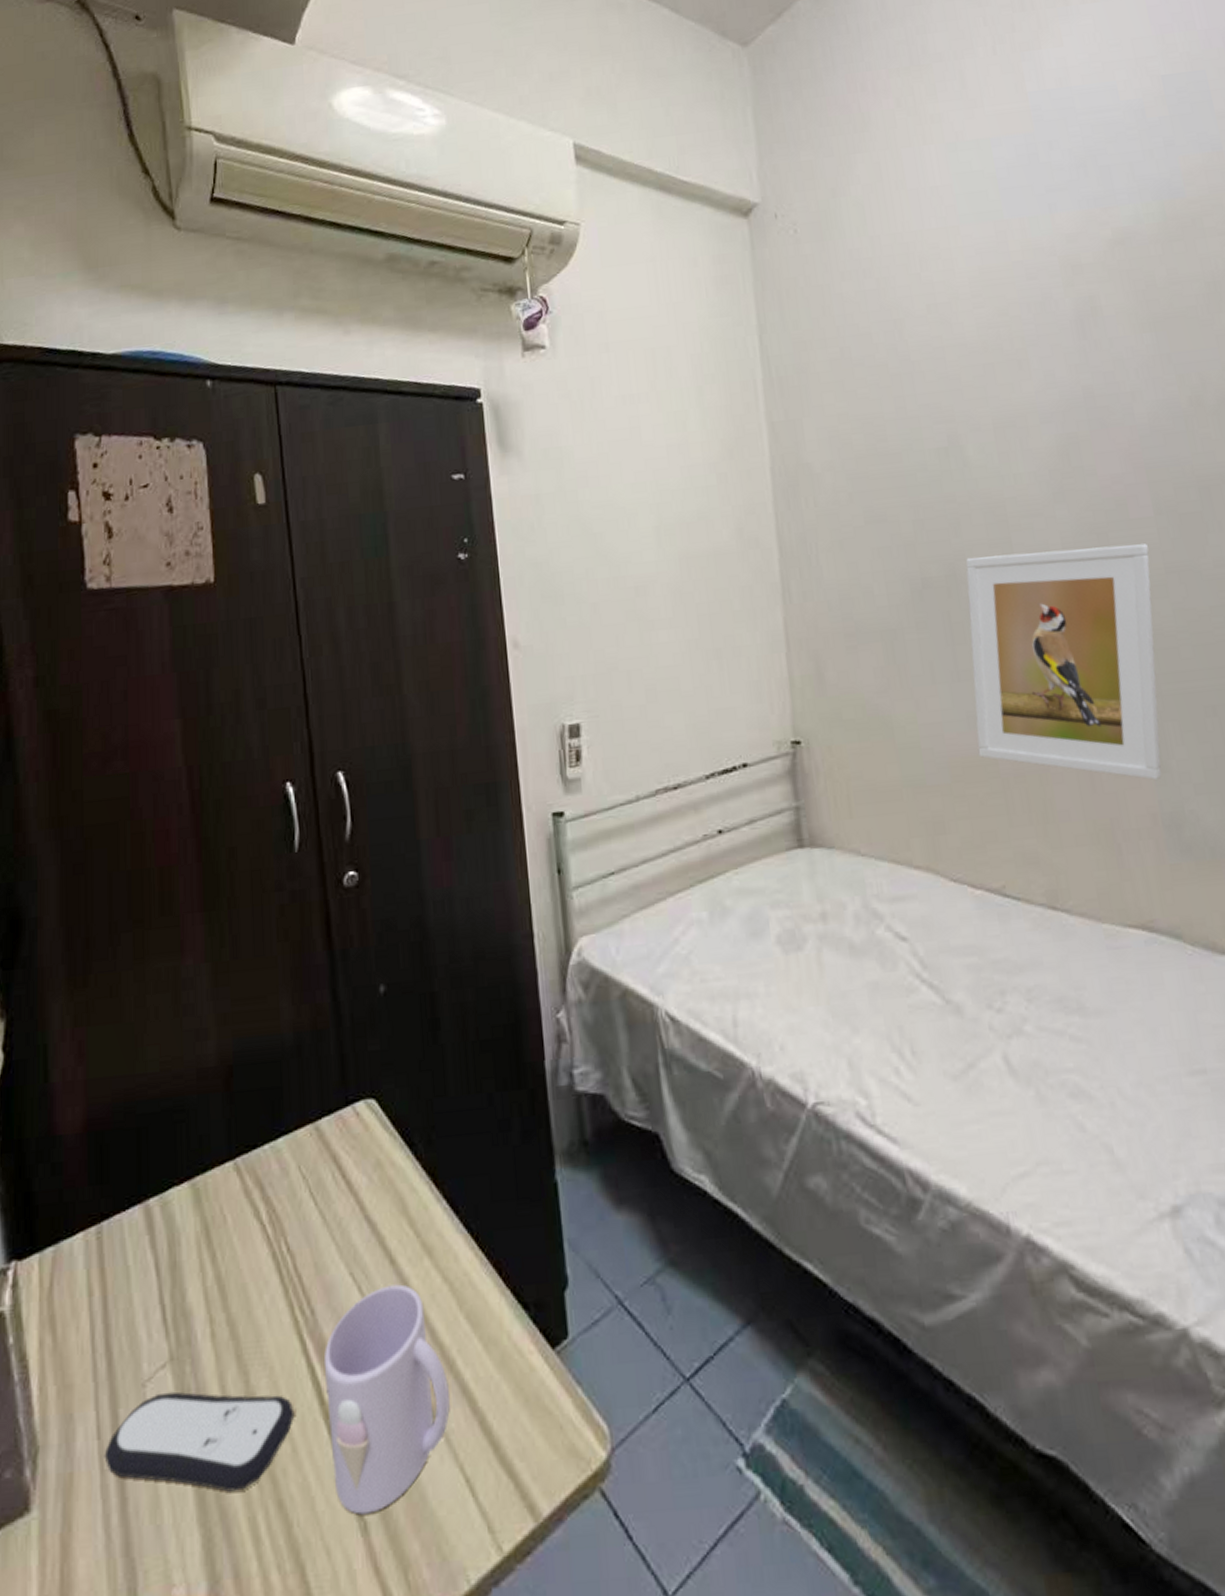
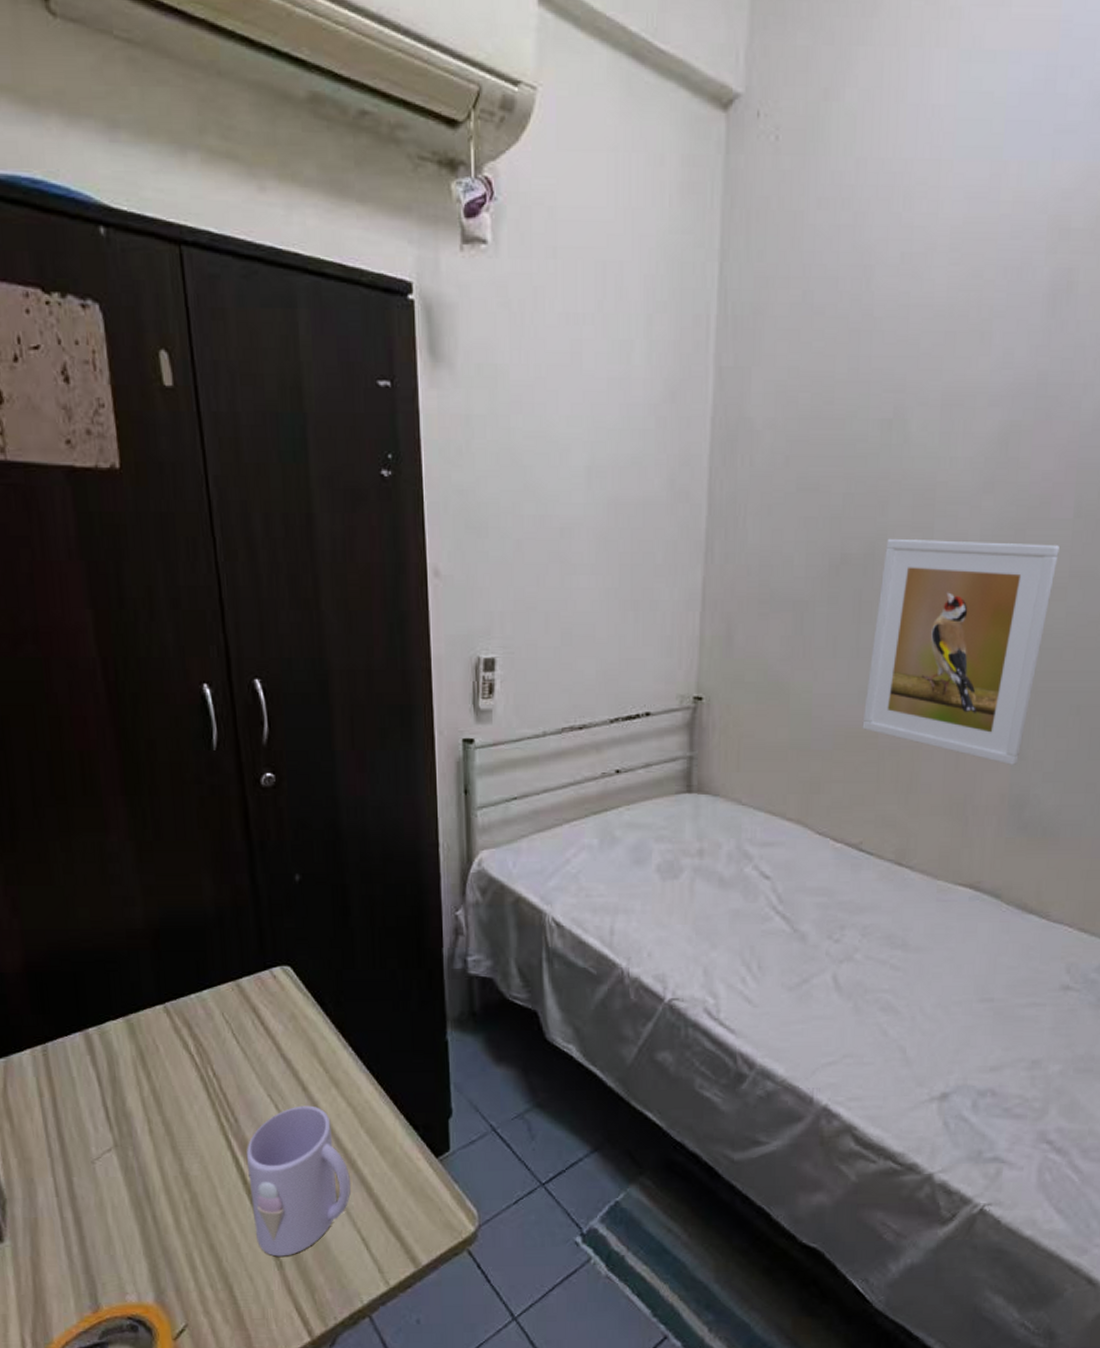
remote control: present [104,1391,295,1492] -> none [62,1168,222,1237]

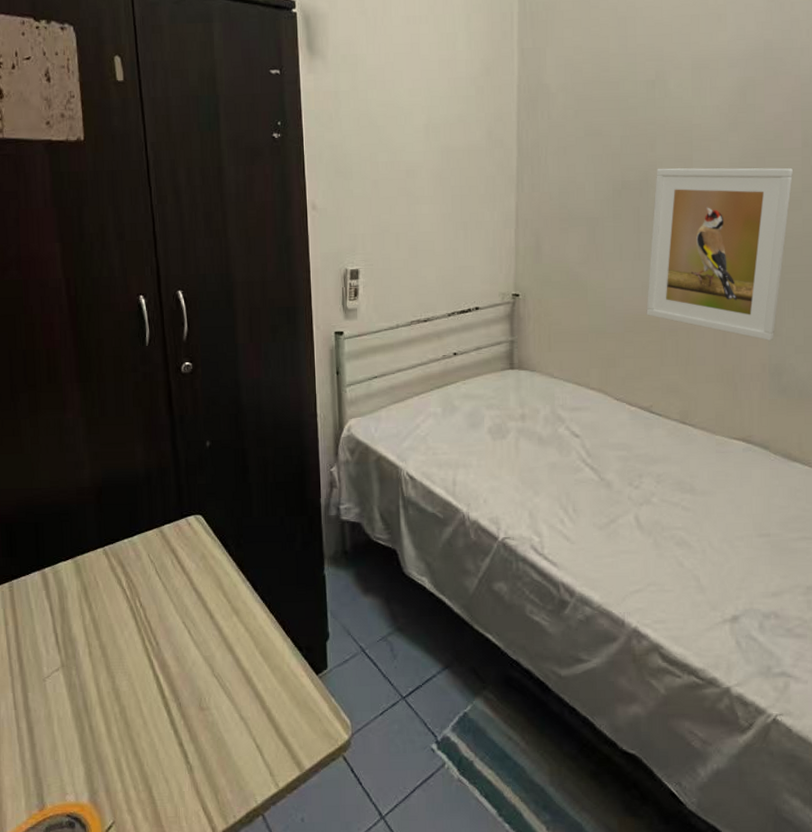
mug: present [246,1105,351,1257] -> none [164,631,248,762]

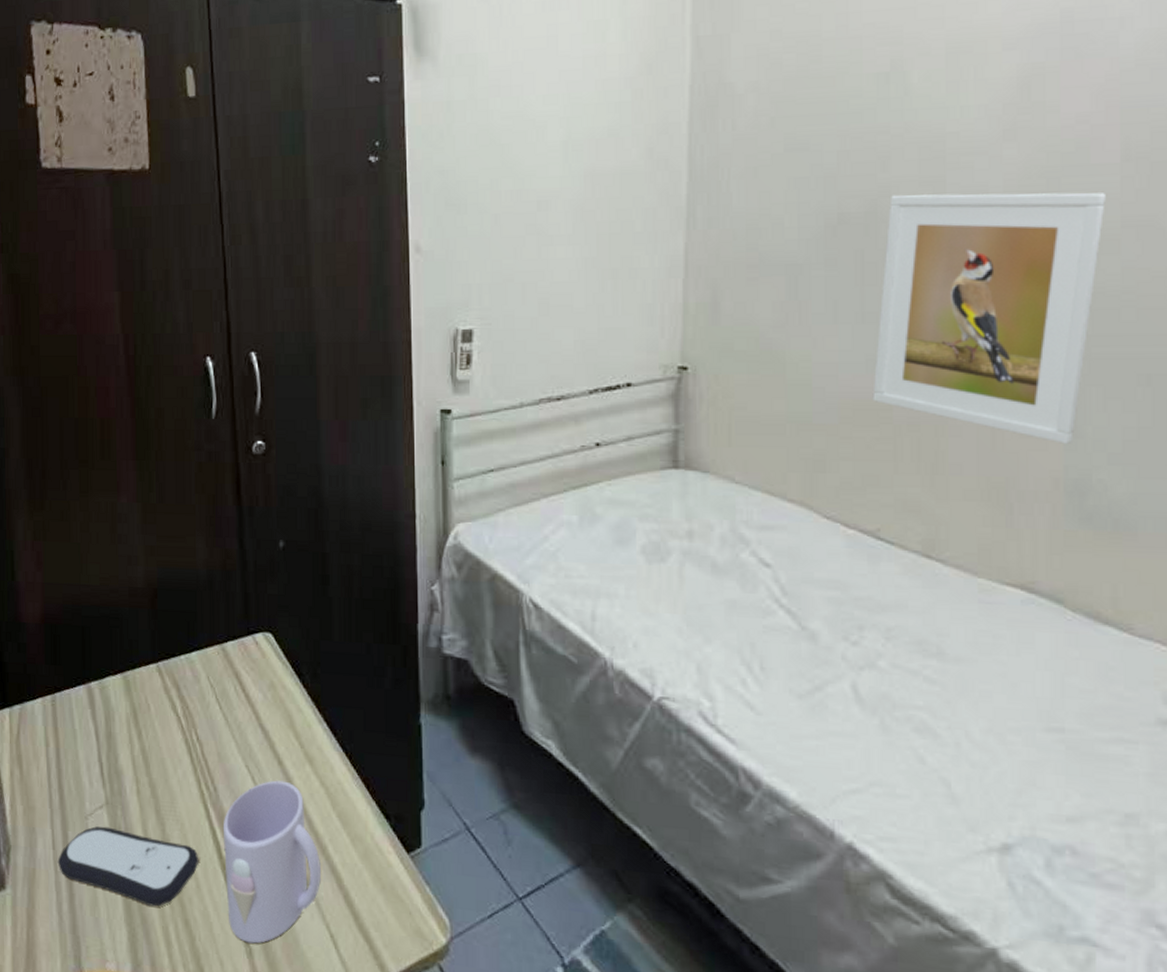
remote control: none [19,685,145,744] -> present [57,826,199,907]
mug: none [164,631,248,762] -> present [222,780,321,944]

